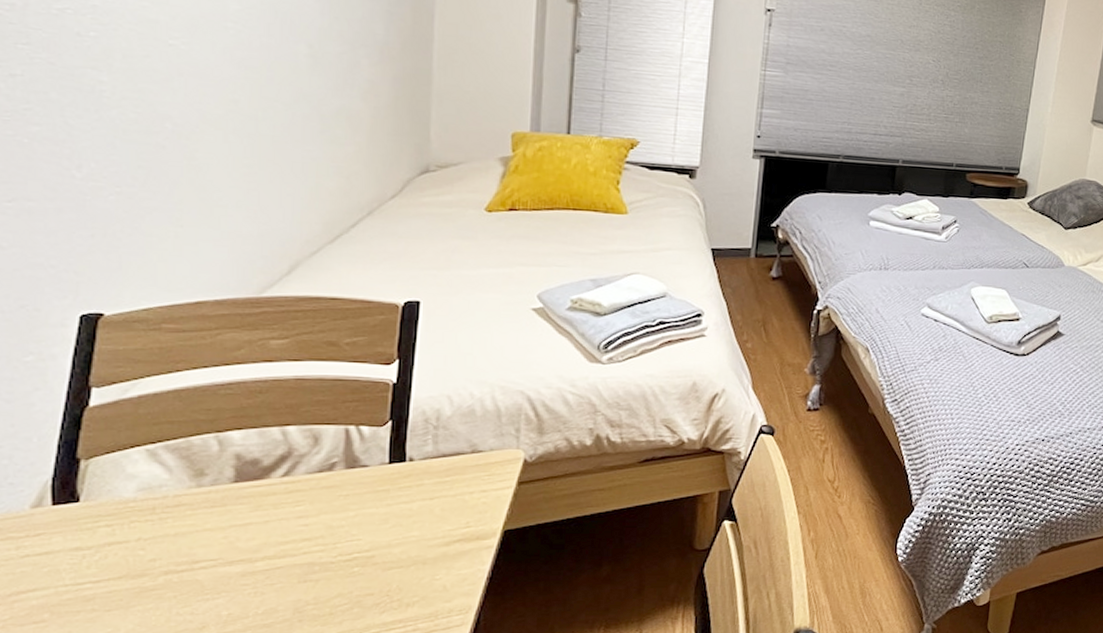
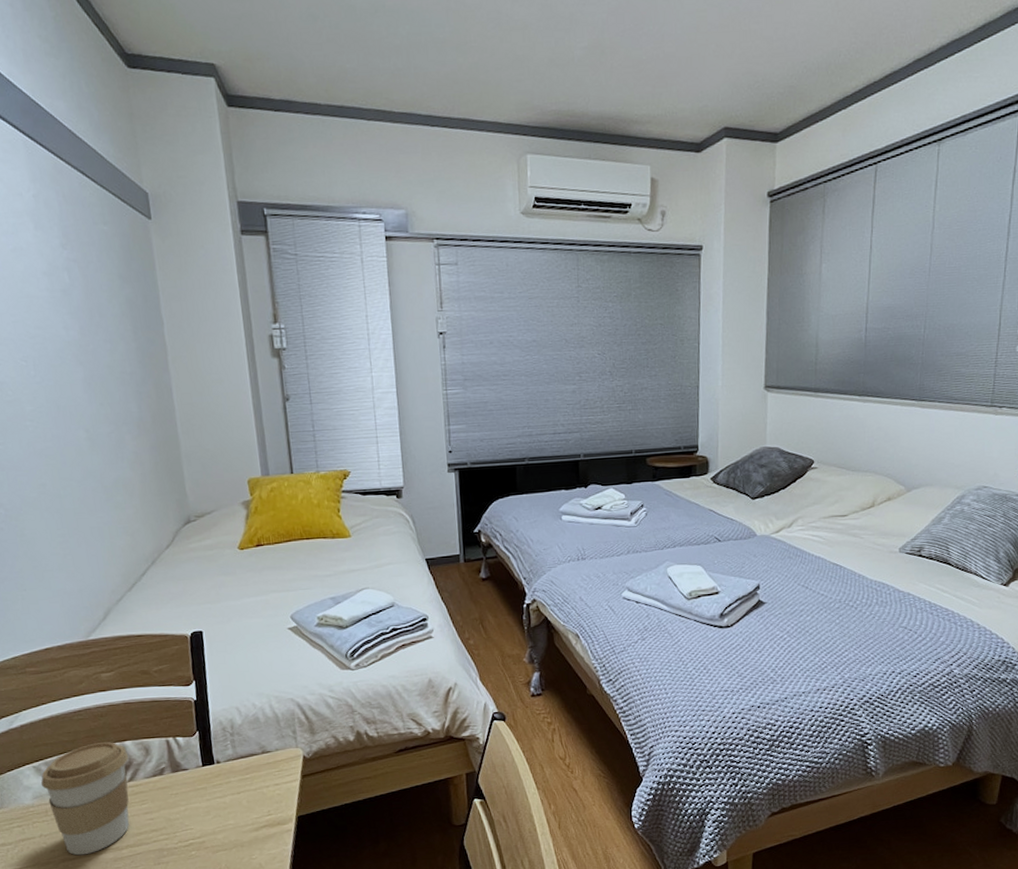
coffee cup: none [152,424,289,567] -> present [40,741,130,856]

